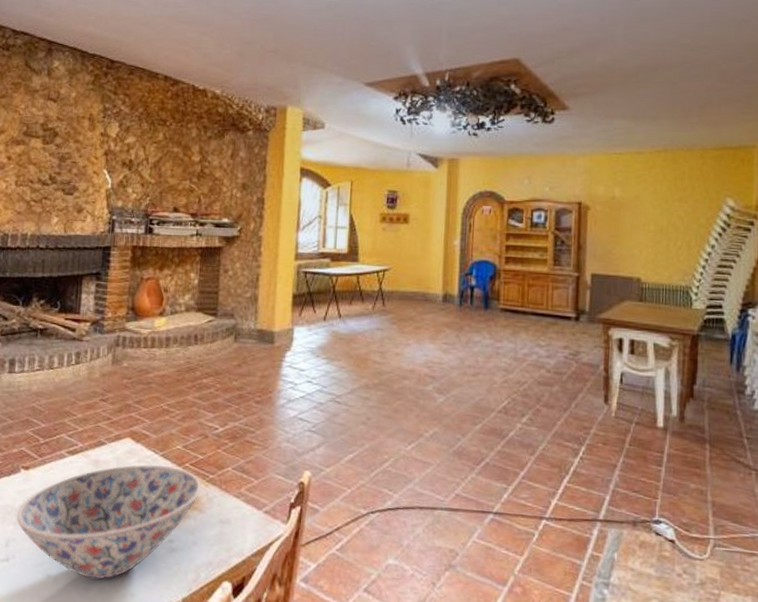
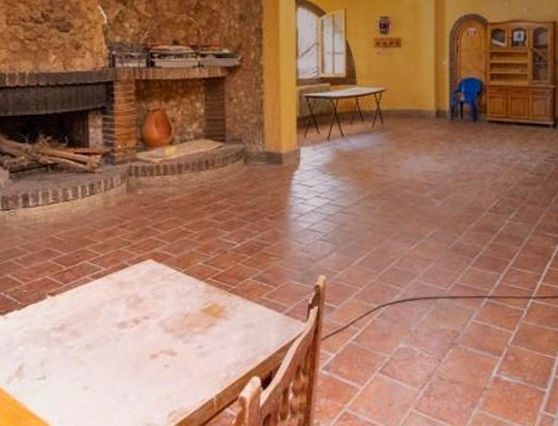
bowl: present [17,464,201,580] -> none [48,281,224,386]

